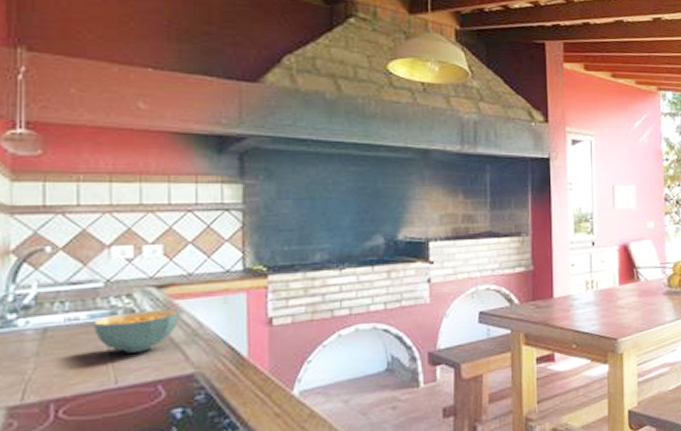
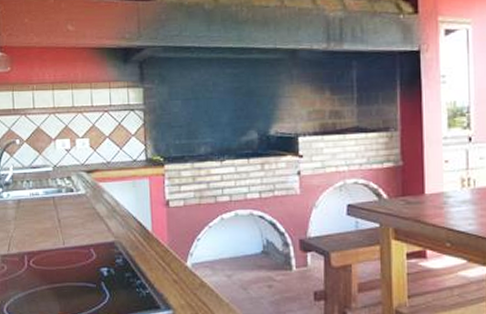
cereal bowl: present [94,309,179,353] -> none [48,189,102,222]

